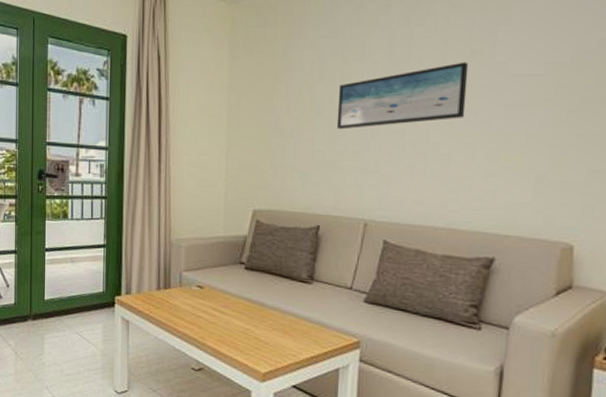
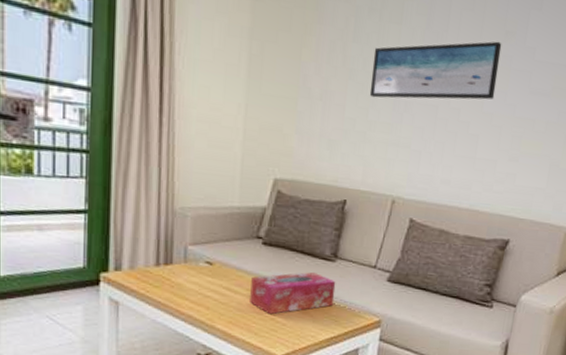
tissue box: none [235,294,314,334] -> present [250,272,336,315]

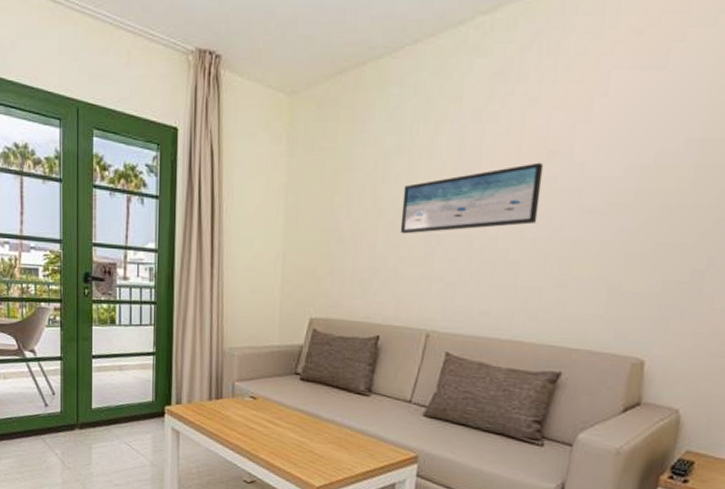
tissue box: present [250,272,336,315] -> none [289,406,371,447]

